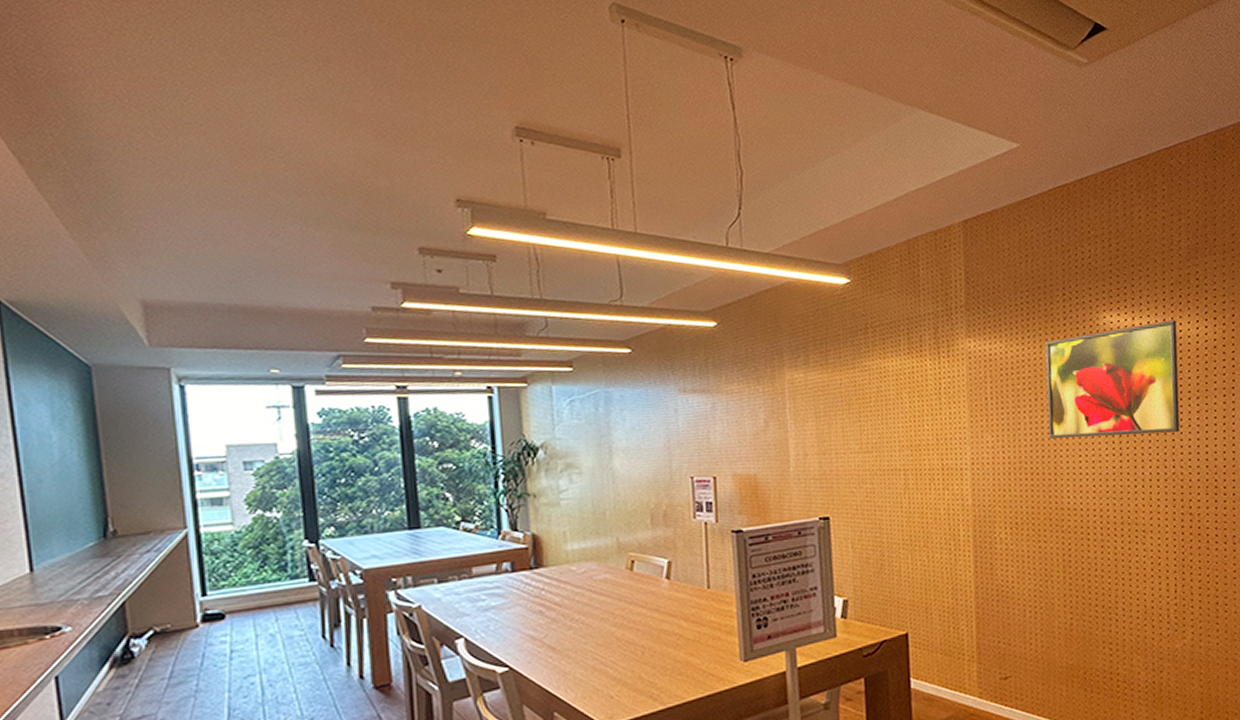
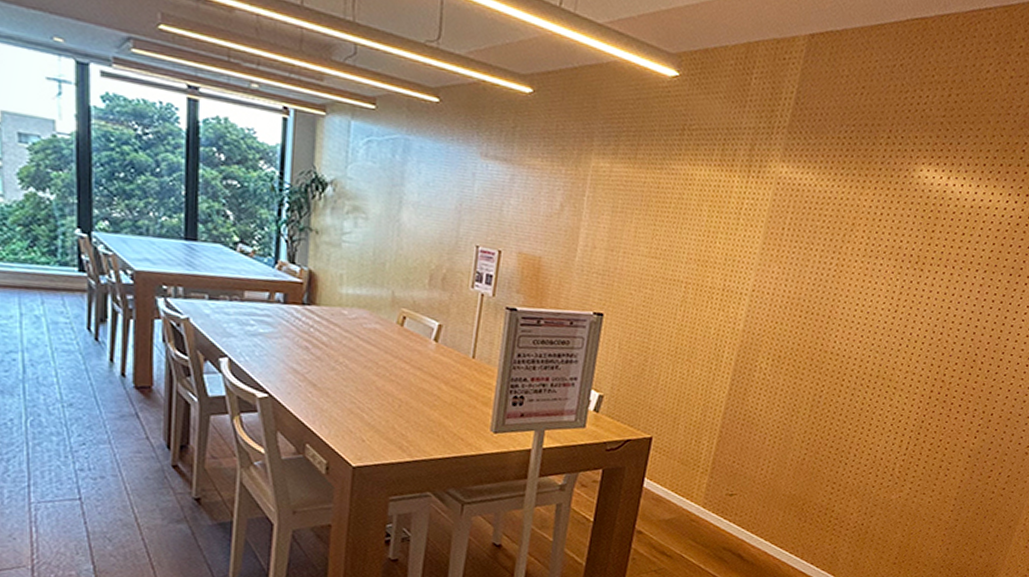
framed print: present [1045,320,1180,439] -> none [833,183,989,301]

